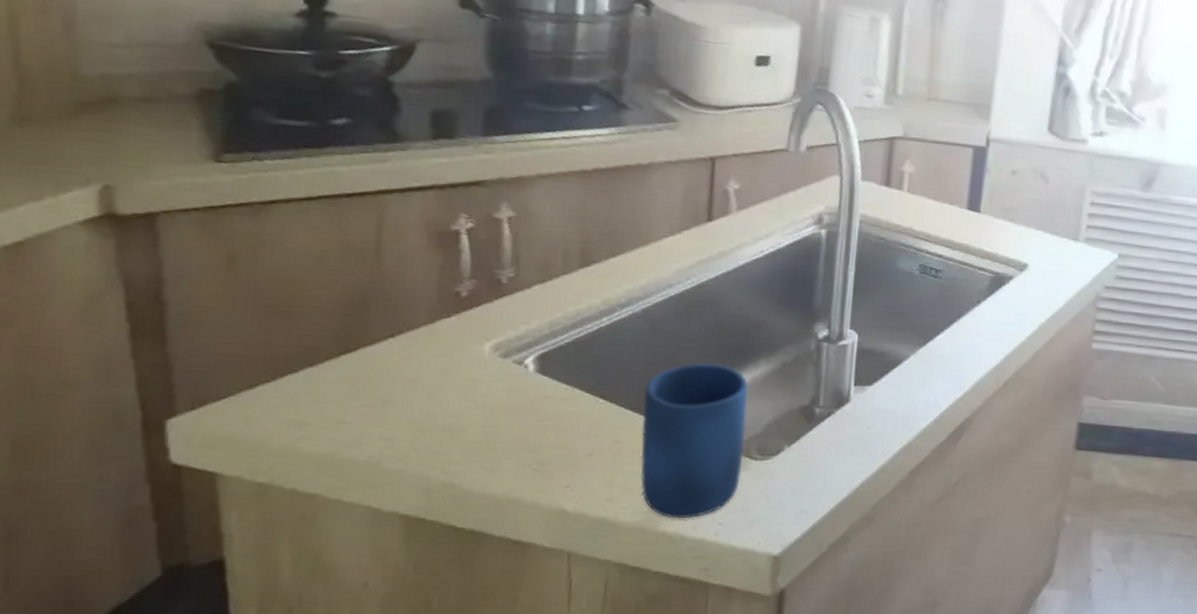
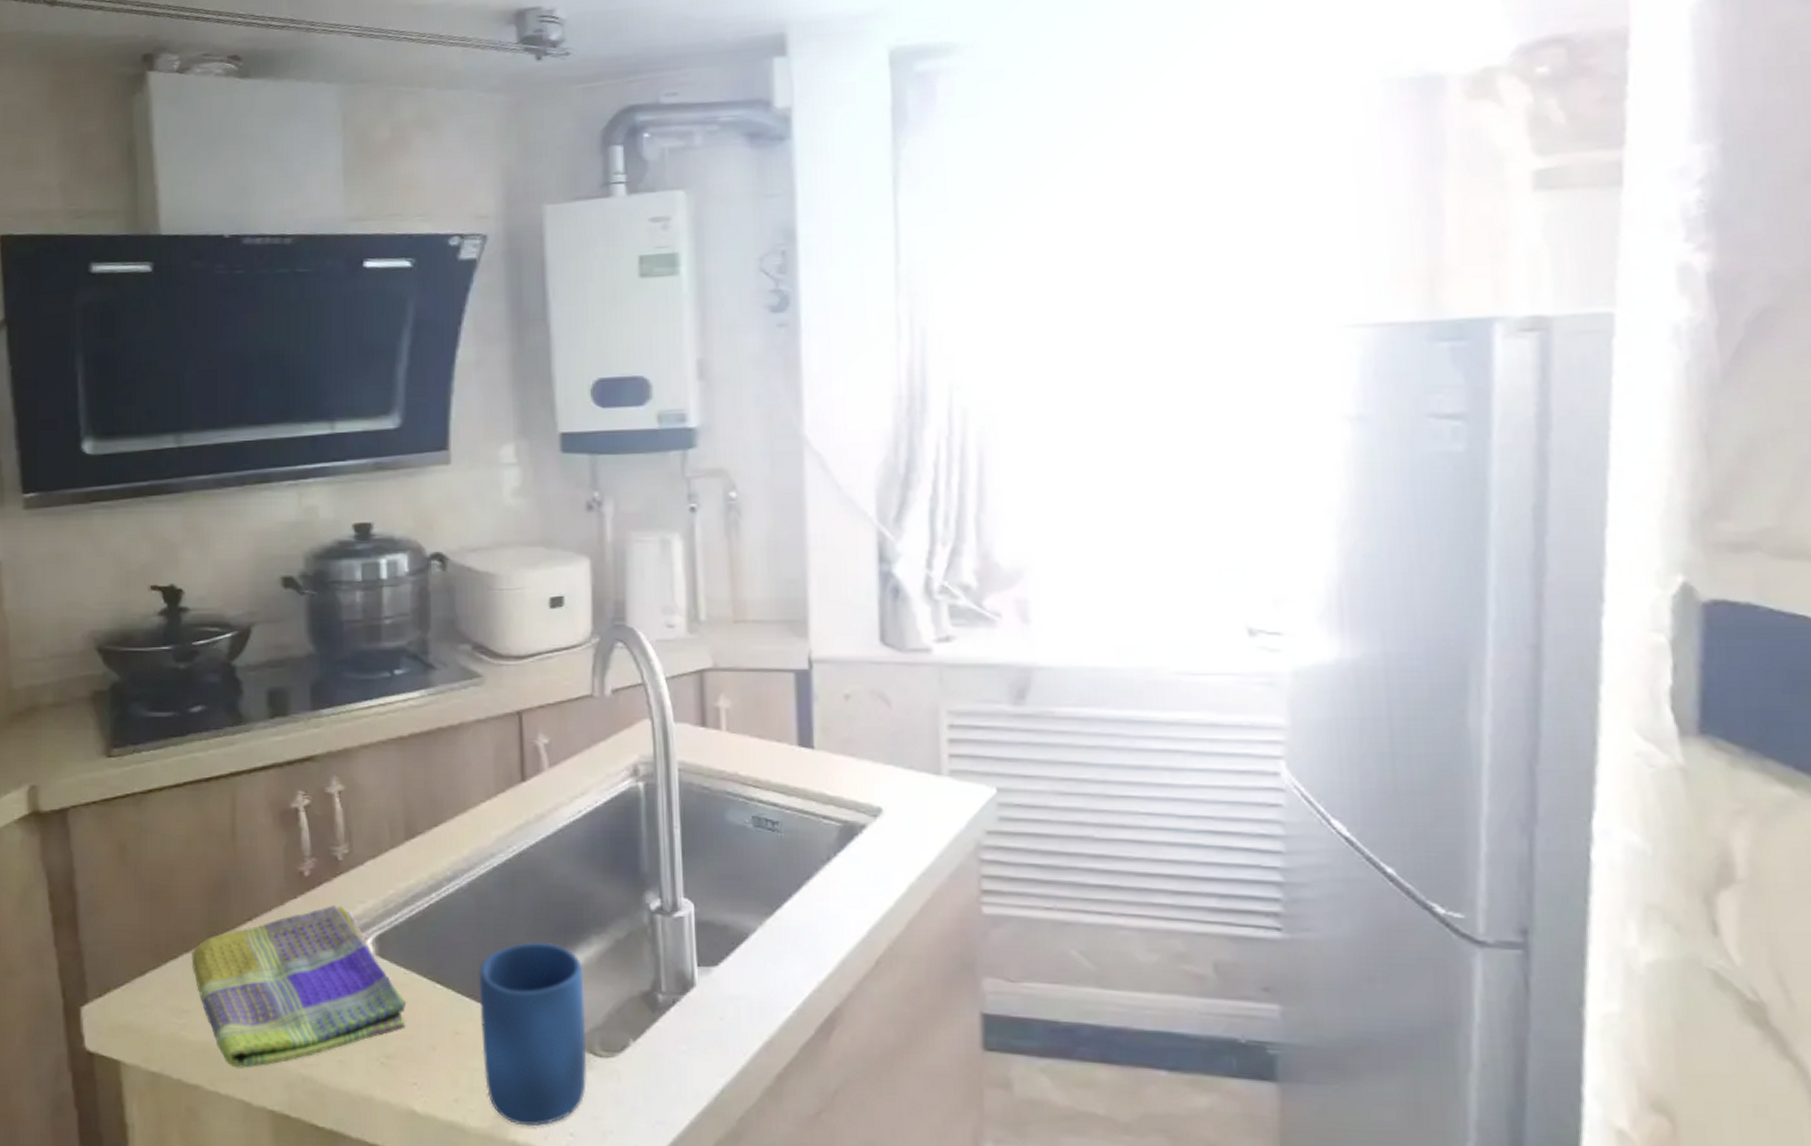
dish towel: none [316,325,566,477] -> present [191,905,407,1068]

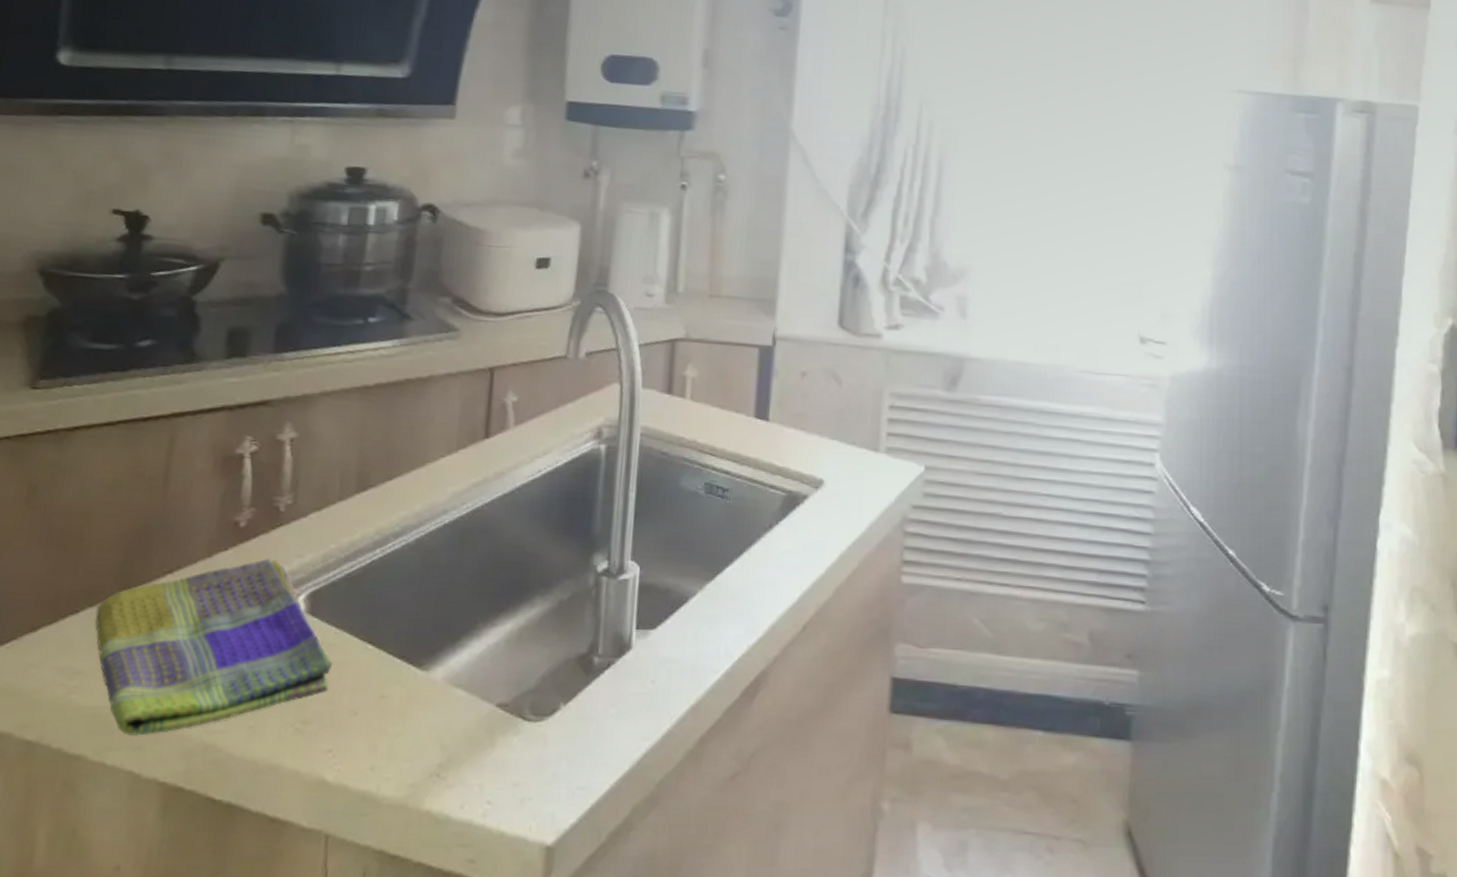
mug: present [479,941,588,1127] -> none [405,601,522,795]

